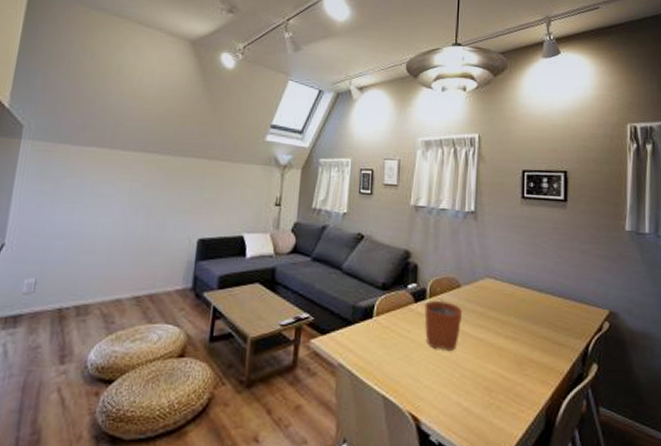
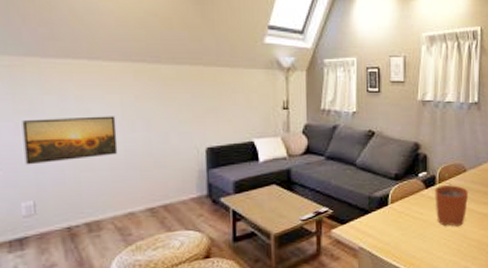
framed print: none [37,200,123,243] -> present [22,116,118,165]

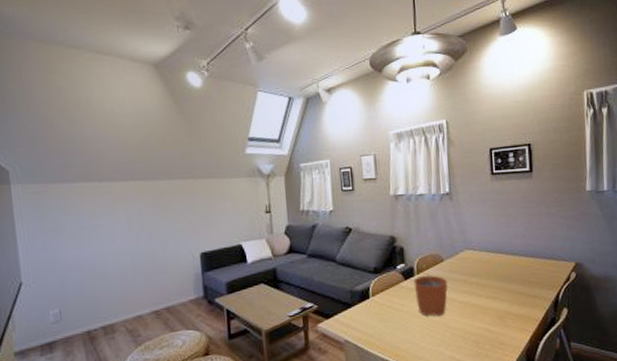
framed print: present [22,116,118,165] -> none [48,229,126,278]

